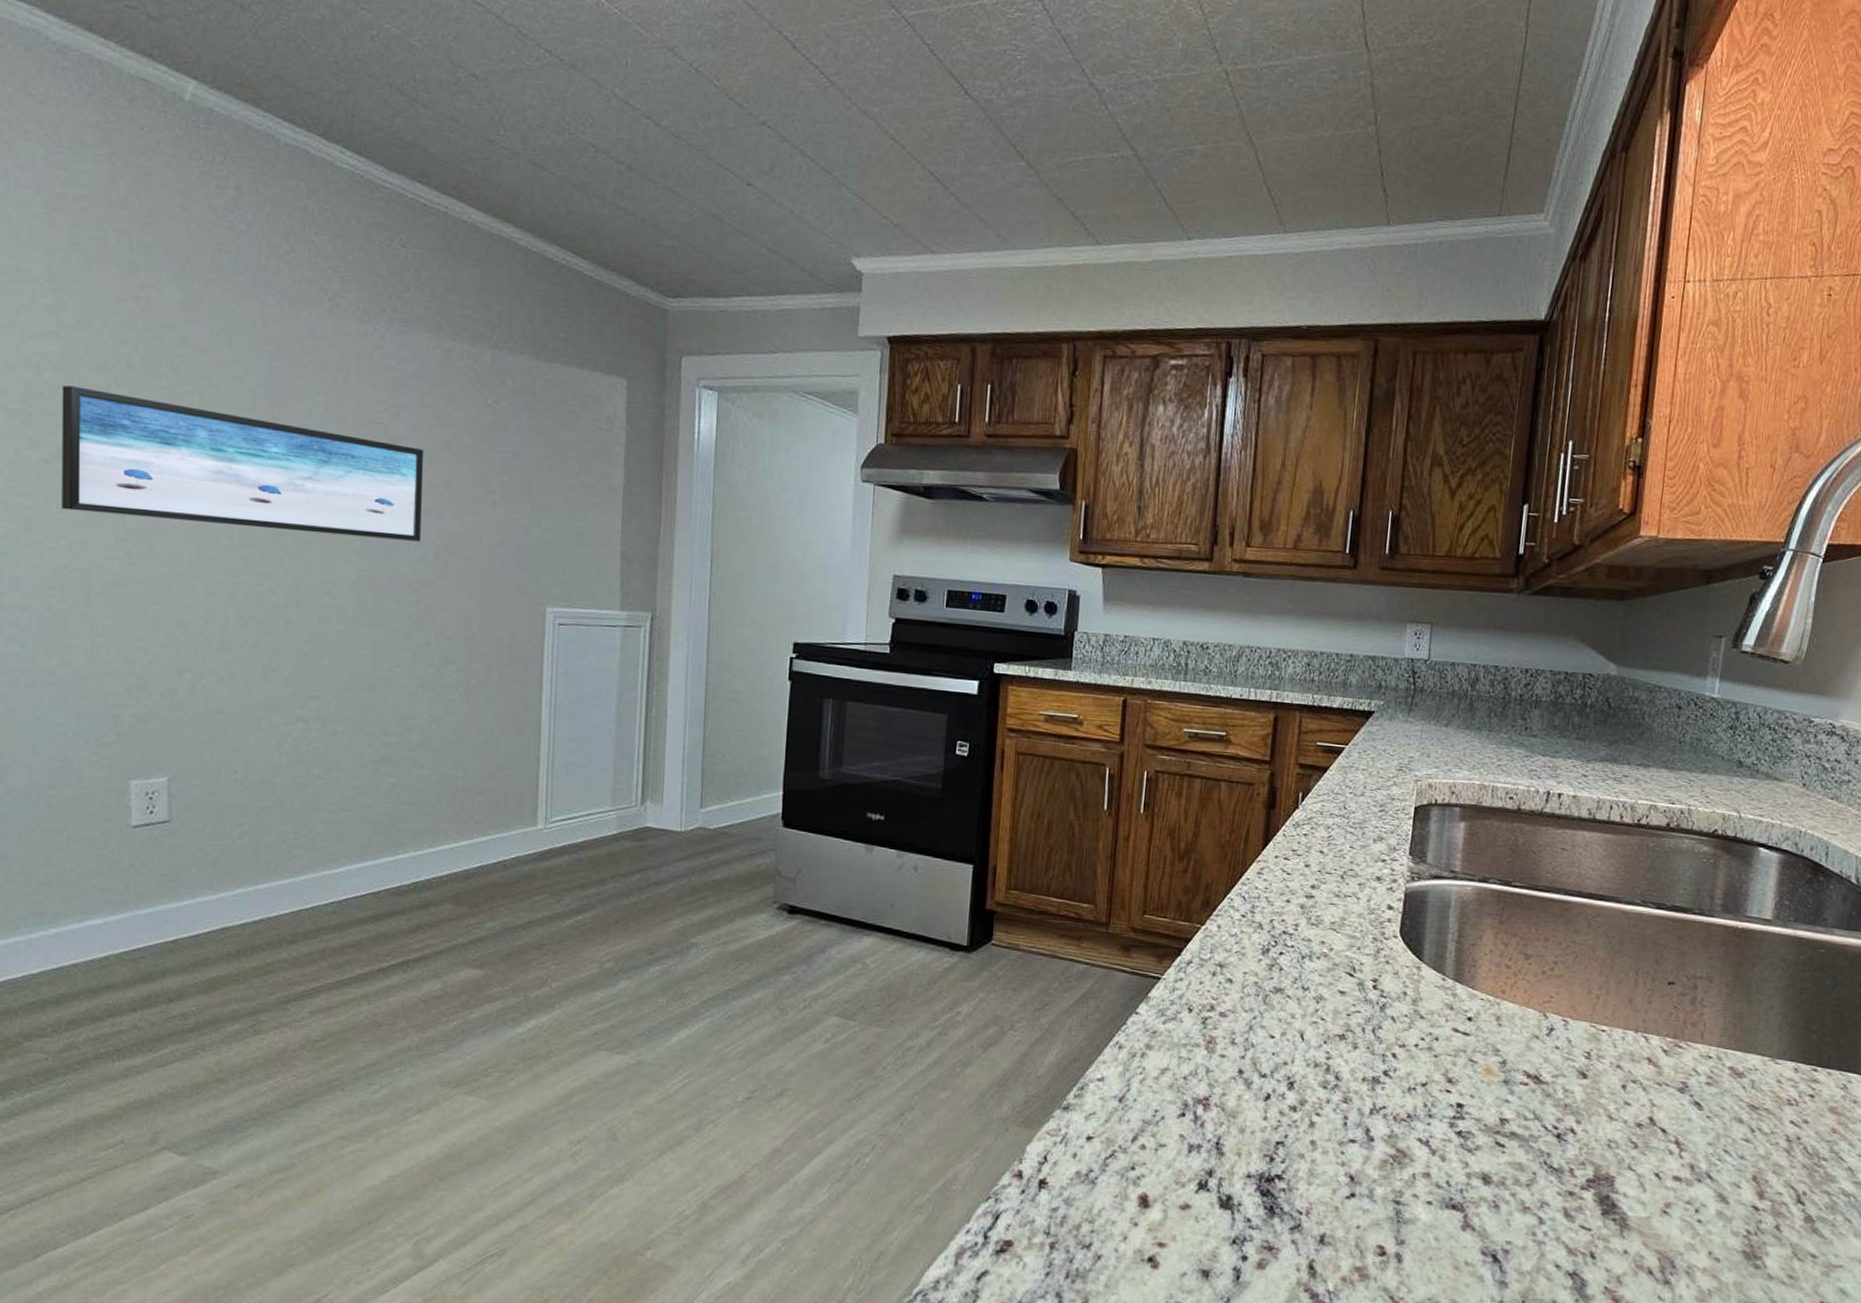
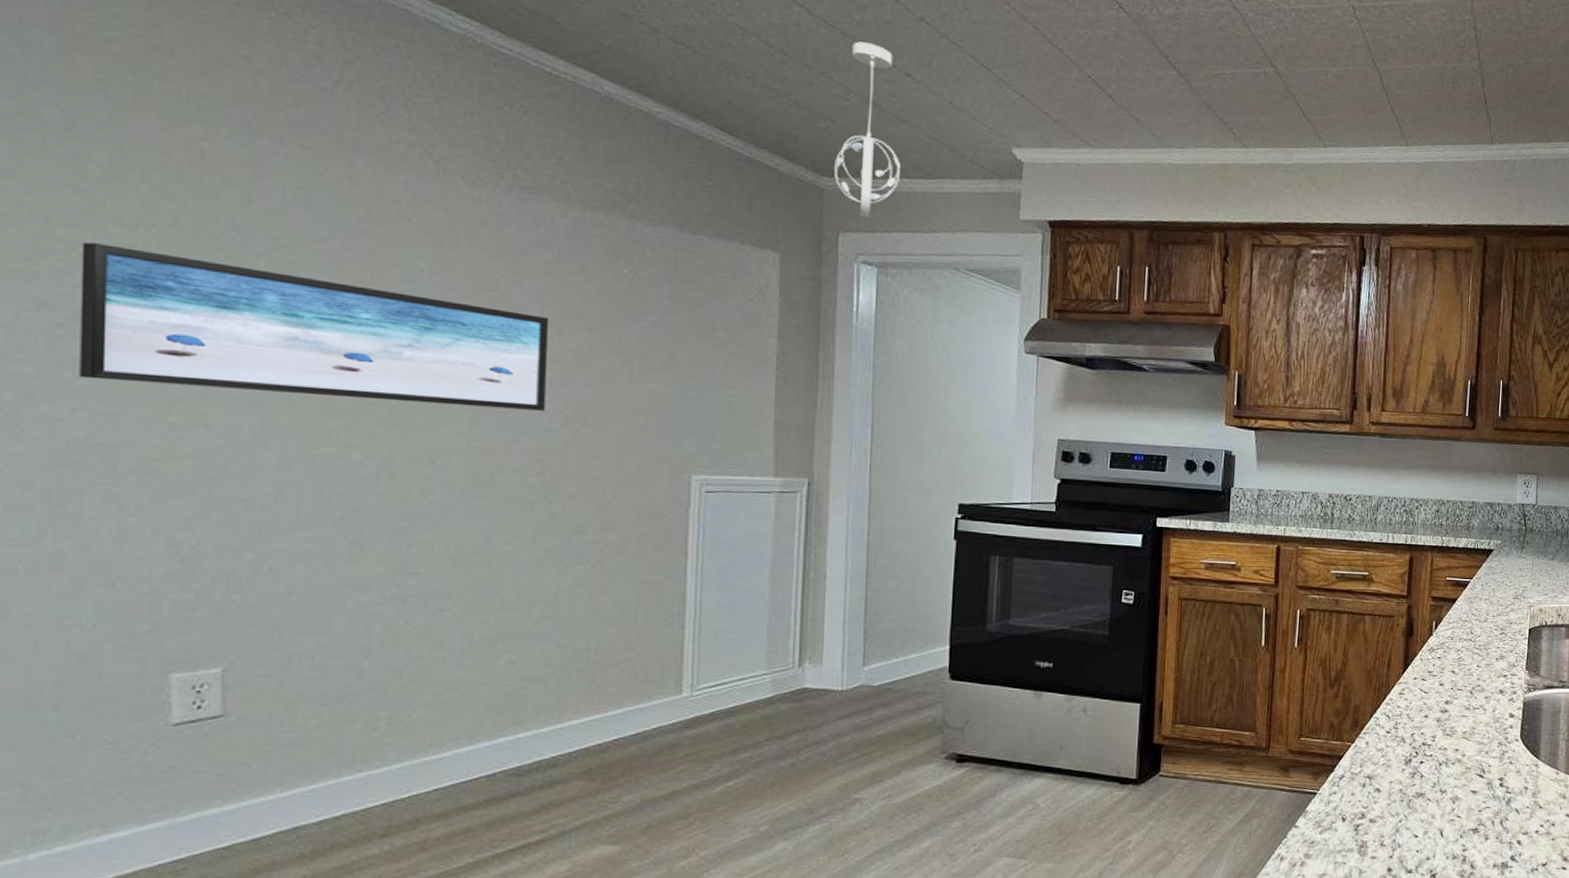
pendant light: none [678,151,741,340] -> present [834,41,900,218]

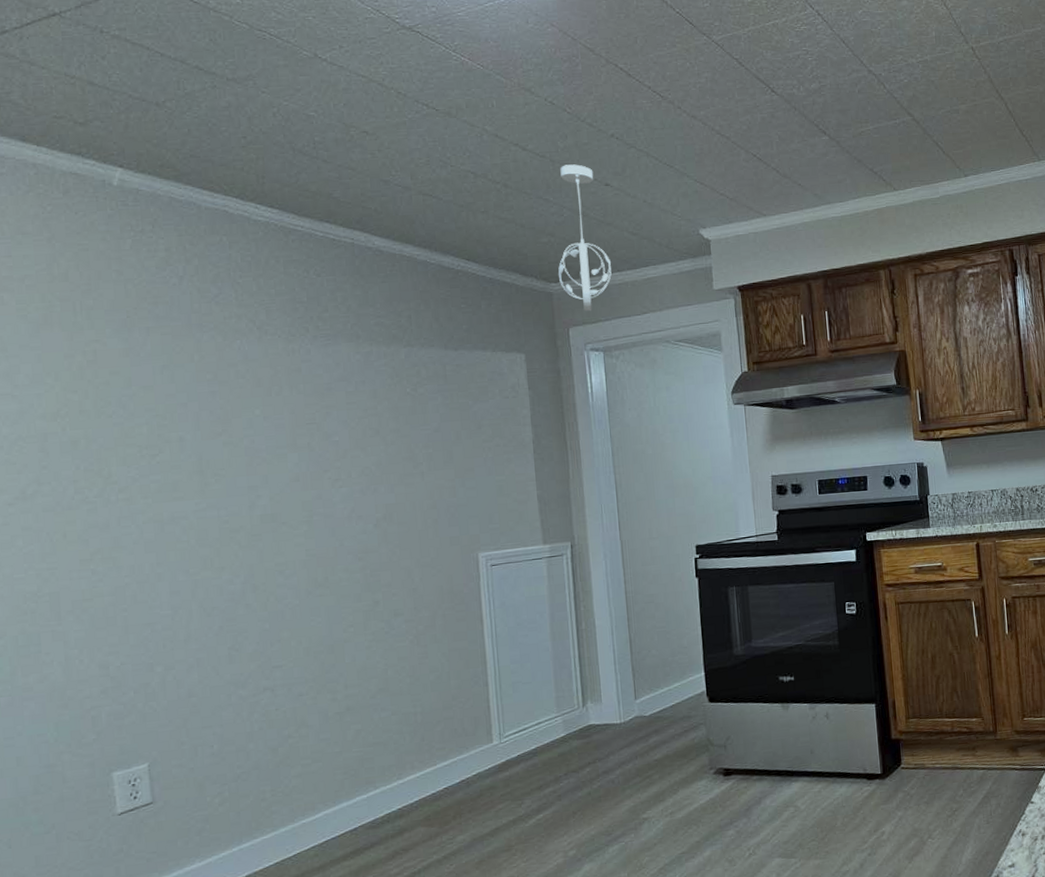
wall art: present [79,242,550,411] -> none [20,435,360,544]

